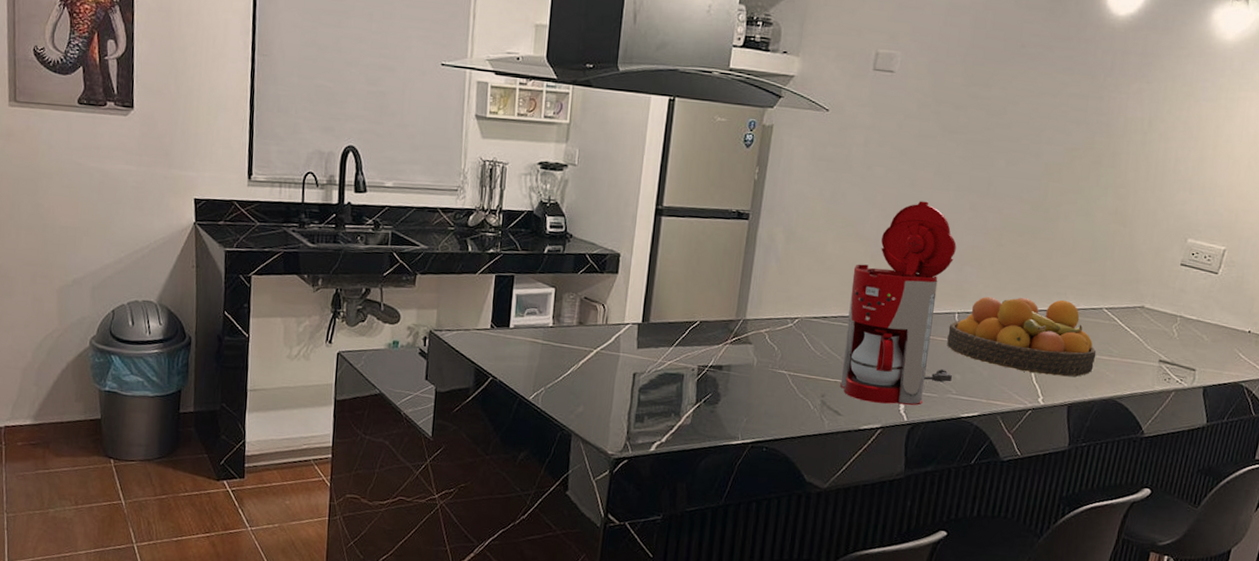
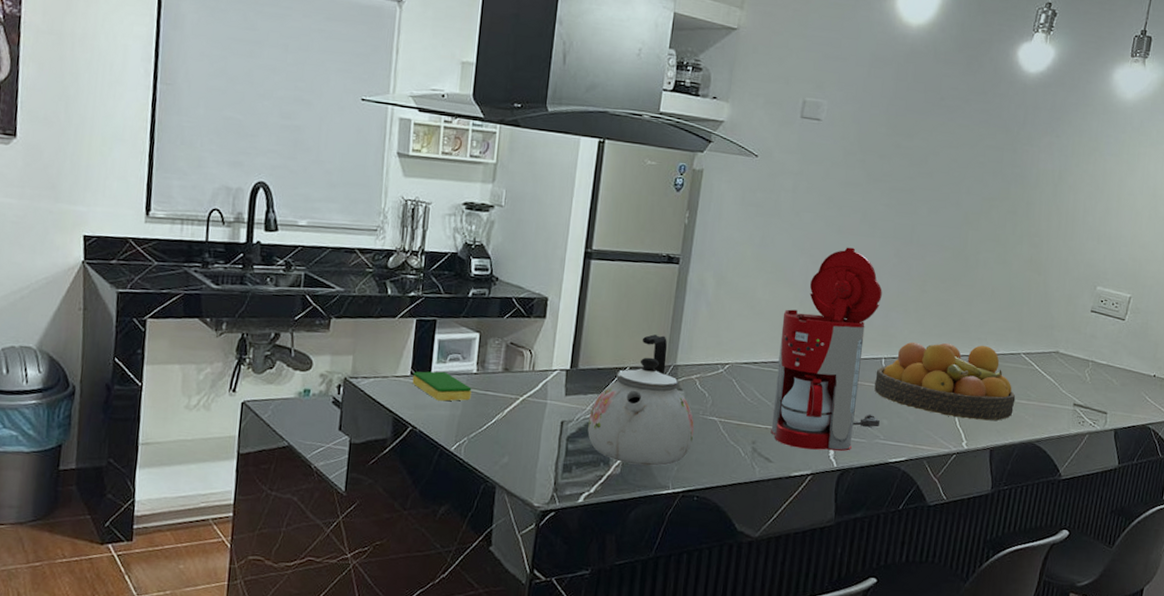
dish sponge: none [492,324,548,353] -> present [412,371,472,401]
kettle: none [659,289,764,418] -> present [587,334,695,466]

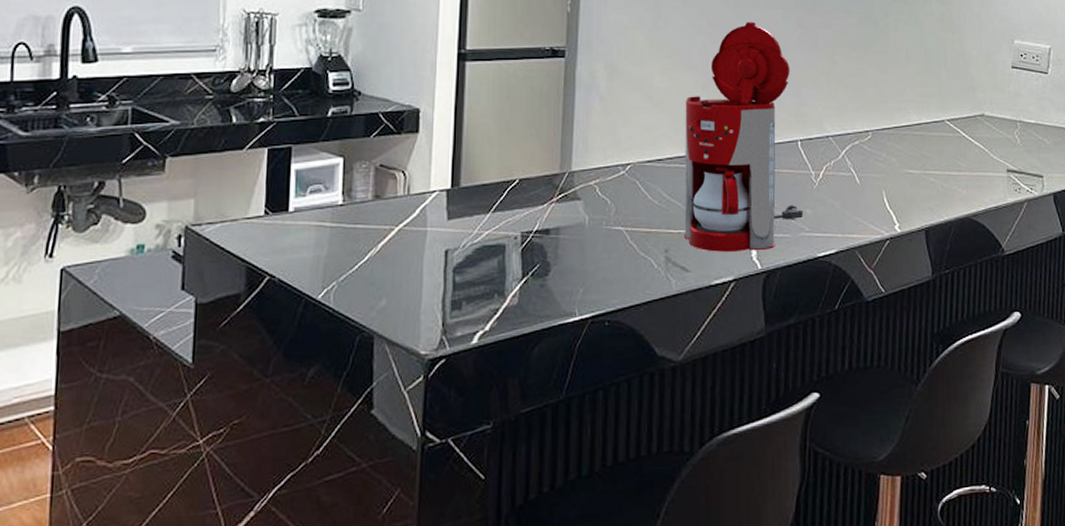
dish sponge: present [412,371,472,401] -> none [267,206,338,242]
kettle: present [587,334,695,466] -> none [477,139,599,292]
fruit bowl: present [874,342,1016,421] -> none [793,115,945,199]

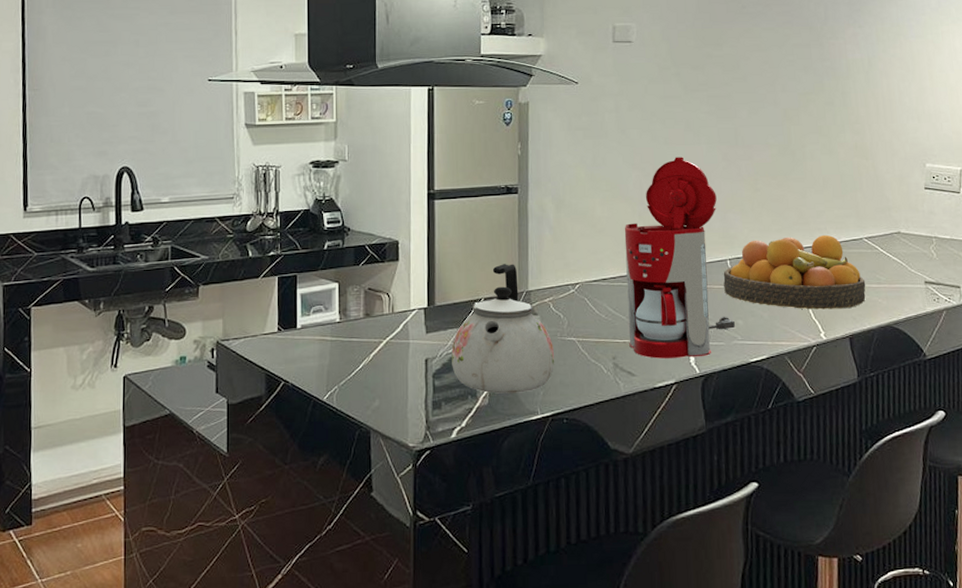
kettle: none [477,139,599,292] -> present [451,264,555,394]
fruit bowl: none [793,115,945,199] -> present [723,234,866,310]

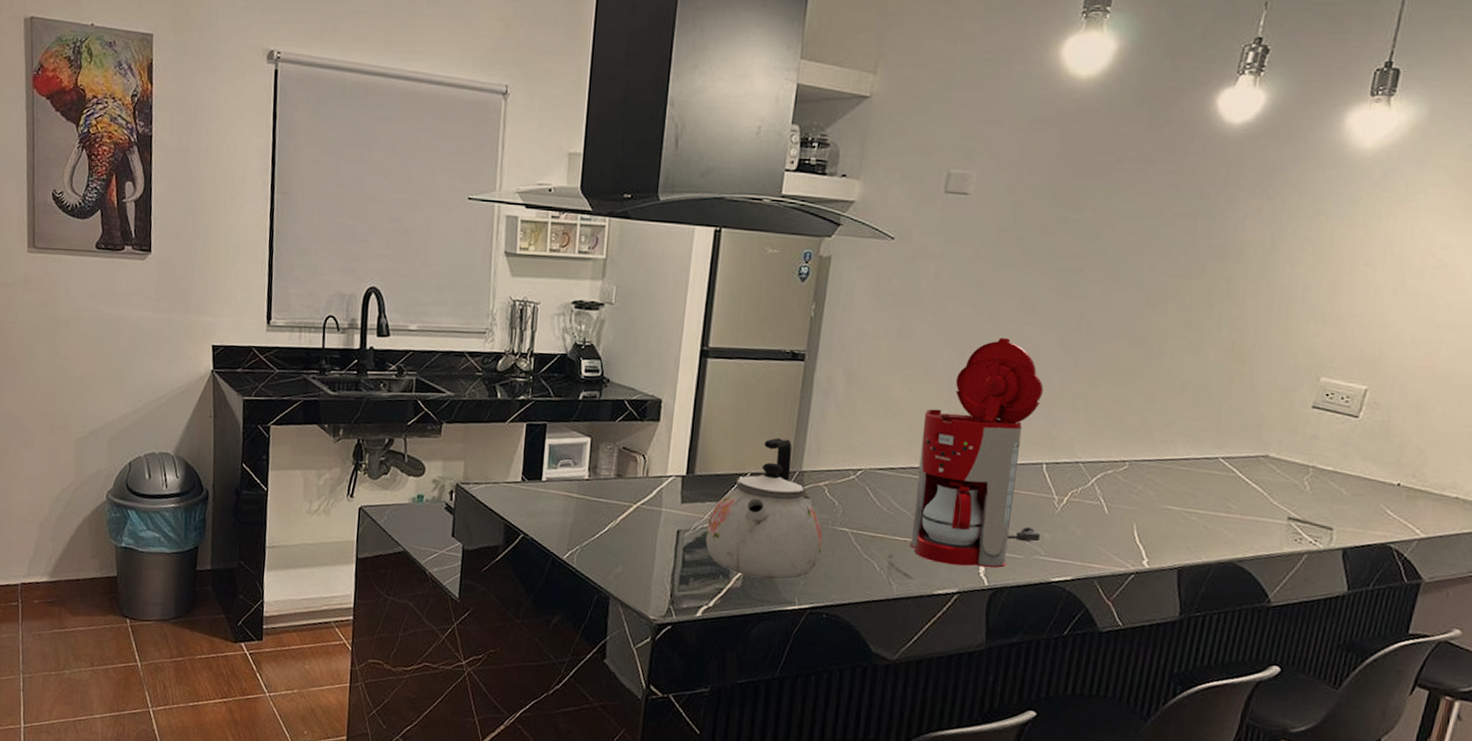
fruit bowl: present [723,234,866,310] -> none [1033,444,1212,536]

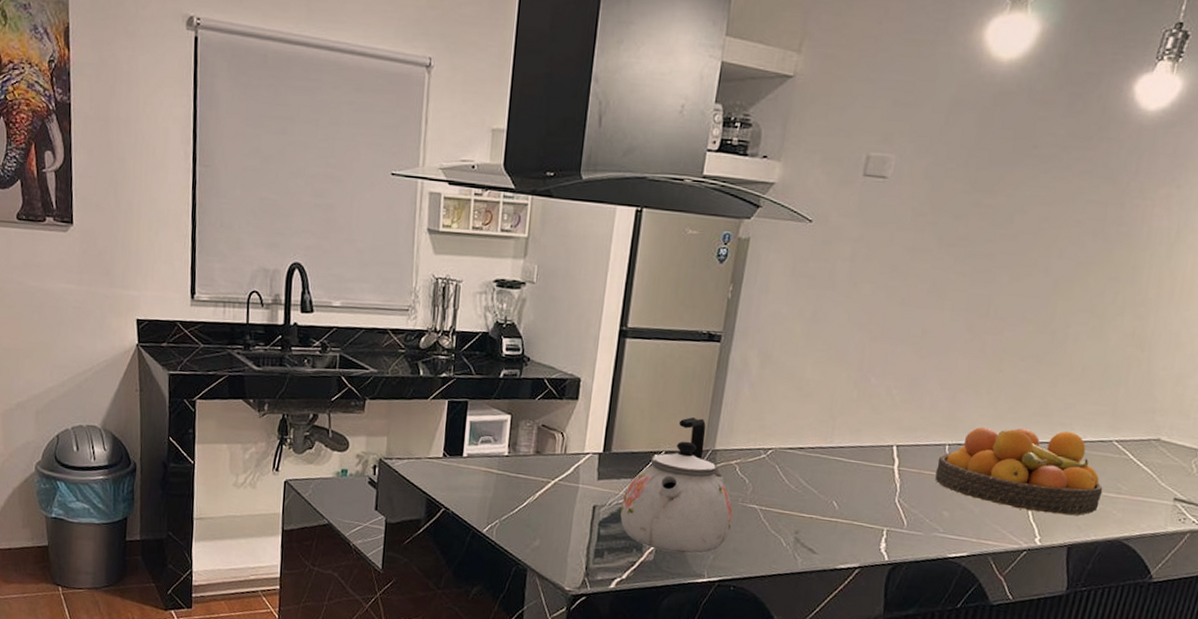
coffee maker: present [910,337,1043,568] -> none [816,321,950,544]
fruit bowl: none [1033,444,1212,536] -> present [935,426,1103,516]

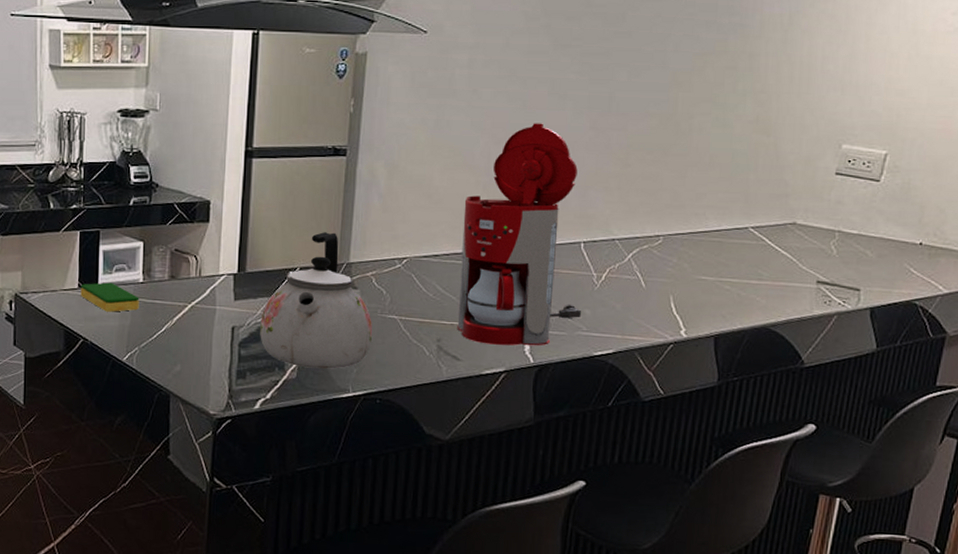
dish sponge: none [445,453,503,484] -> present [80,282,139,312]
coffee maker: none [816,321,950,544] -> present [457,123,582,346]
fruit bowl: present [935,426,1103,516] -> none [573,221,744,305]

